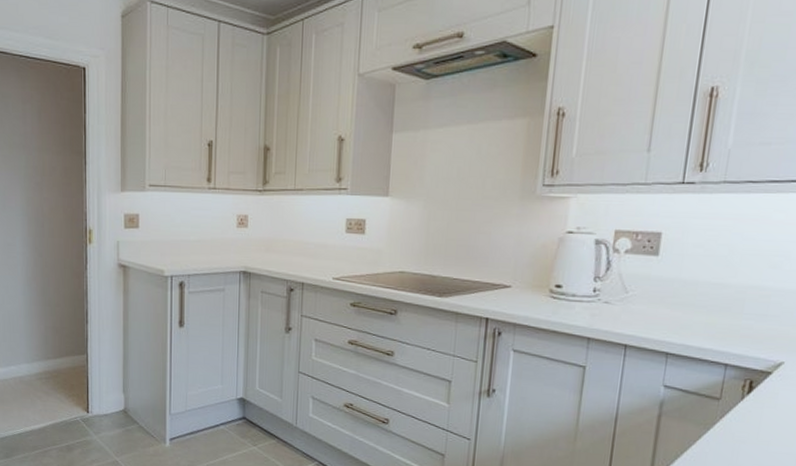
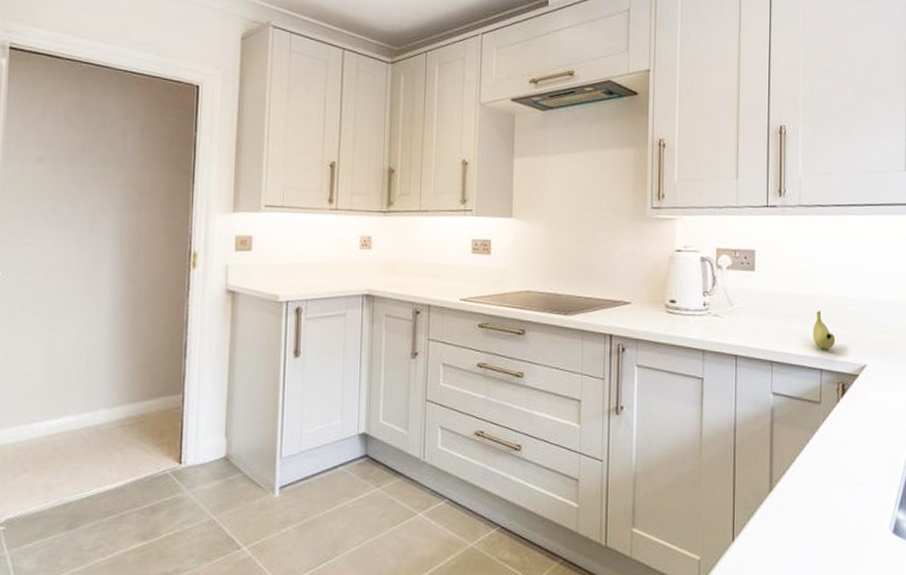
fruit: none [720,301,750,343] -> present [813,311,836,349]

